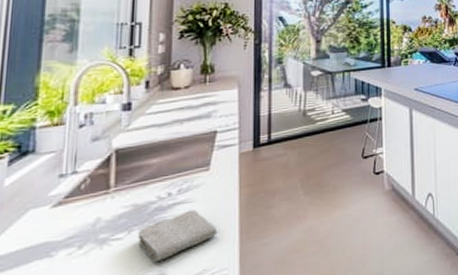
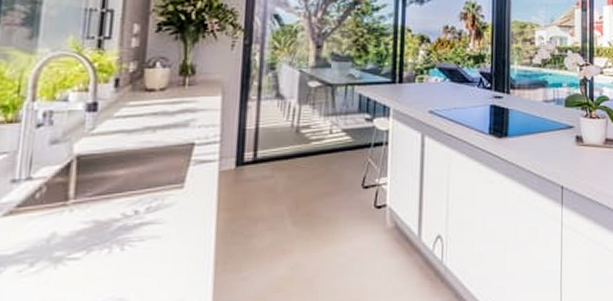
washcloth: present [137,209,218,262] -> none [97,232,190,288]

